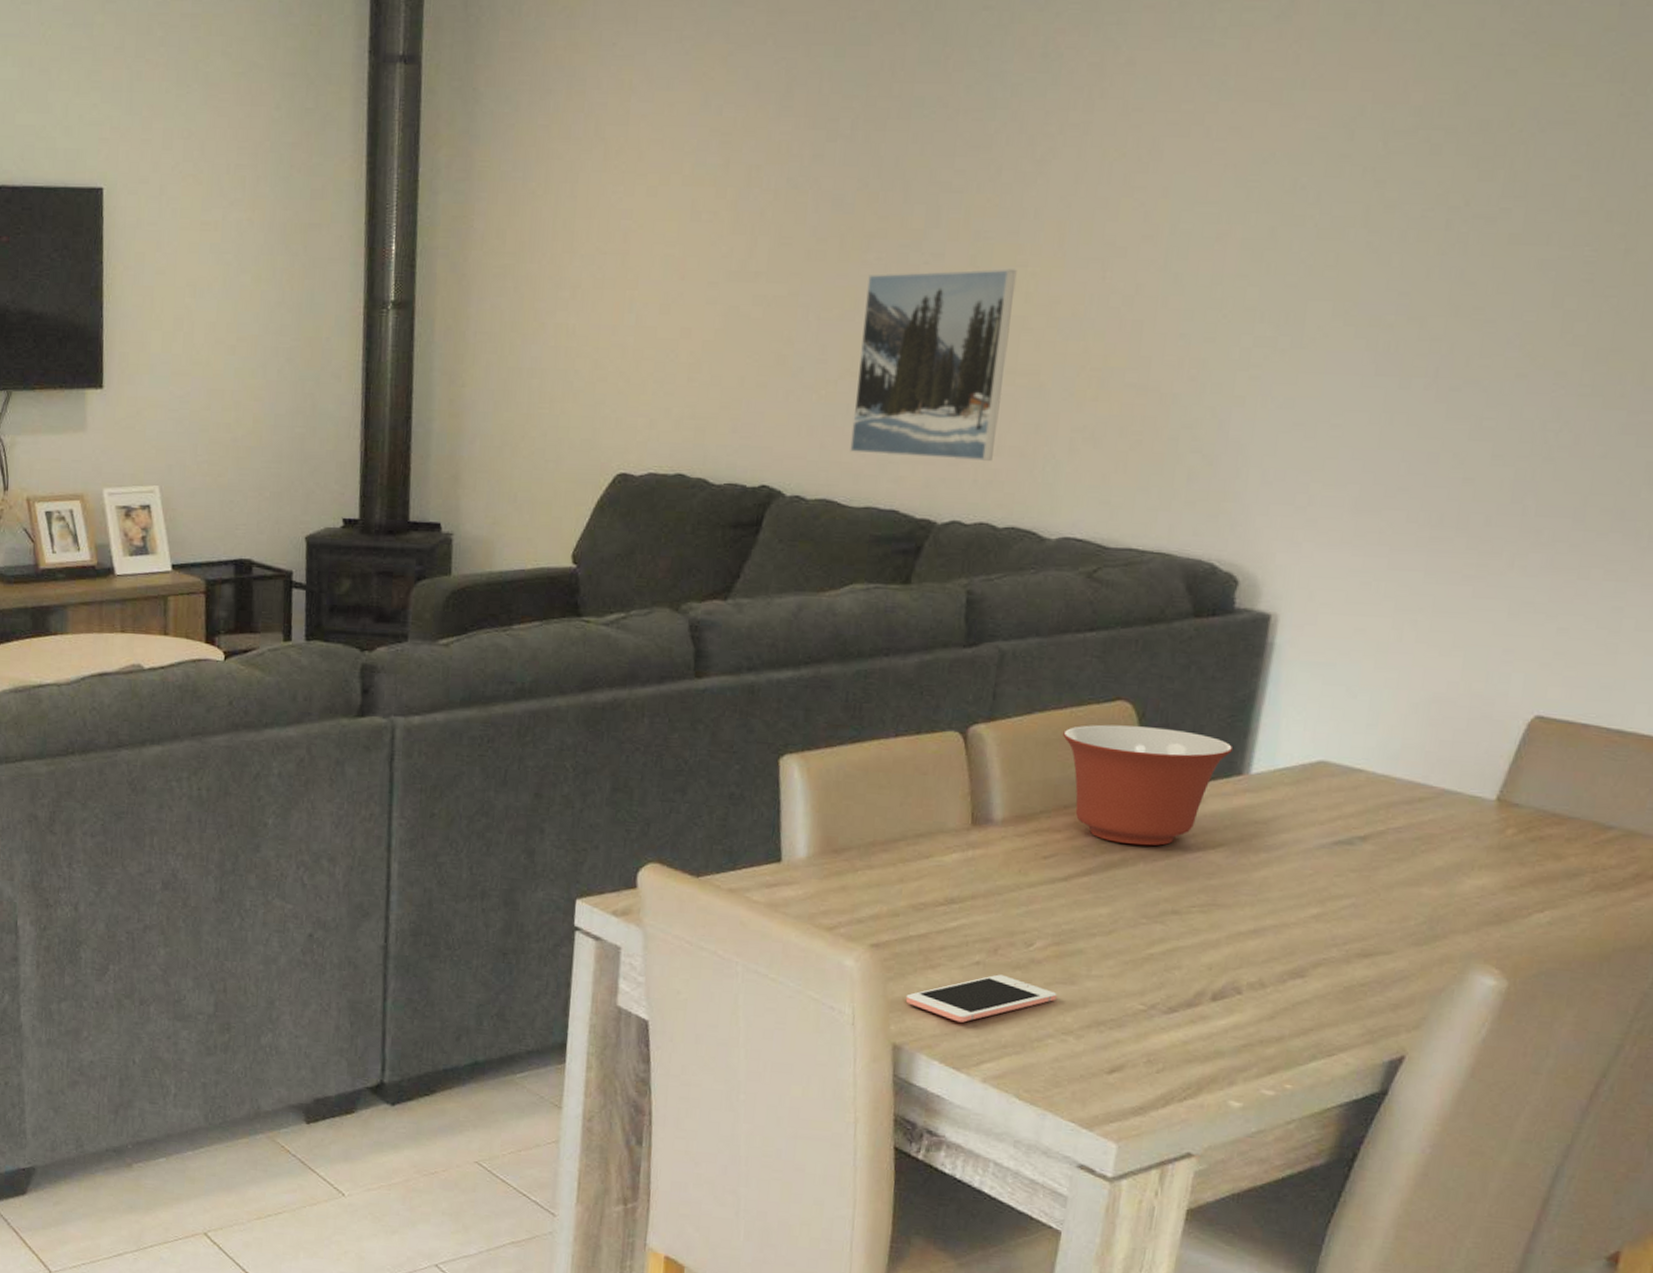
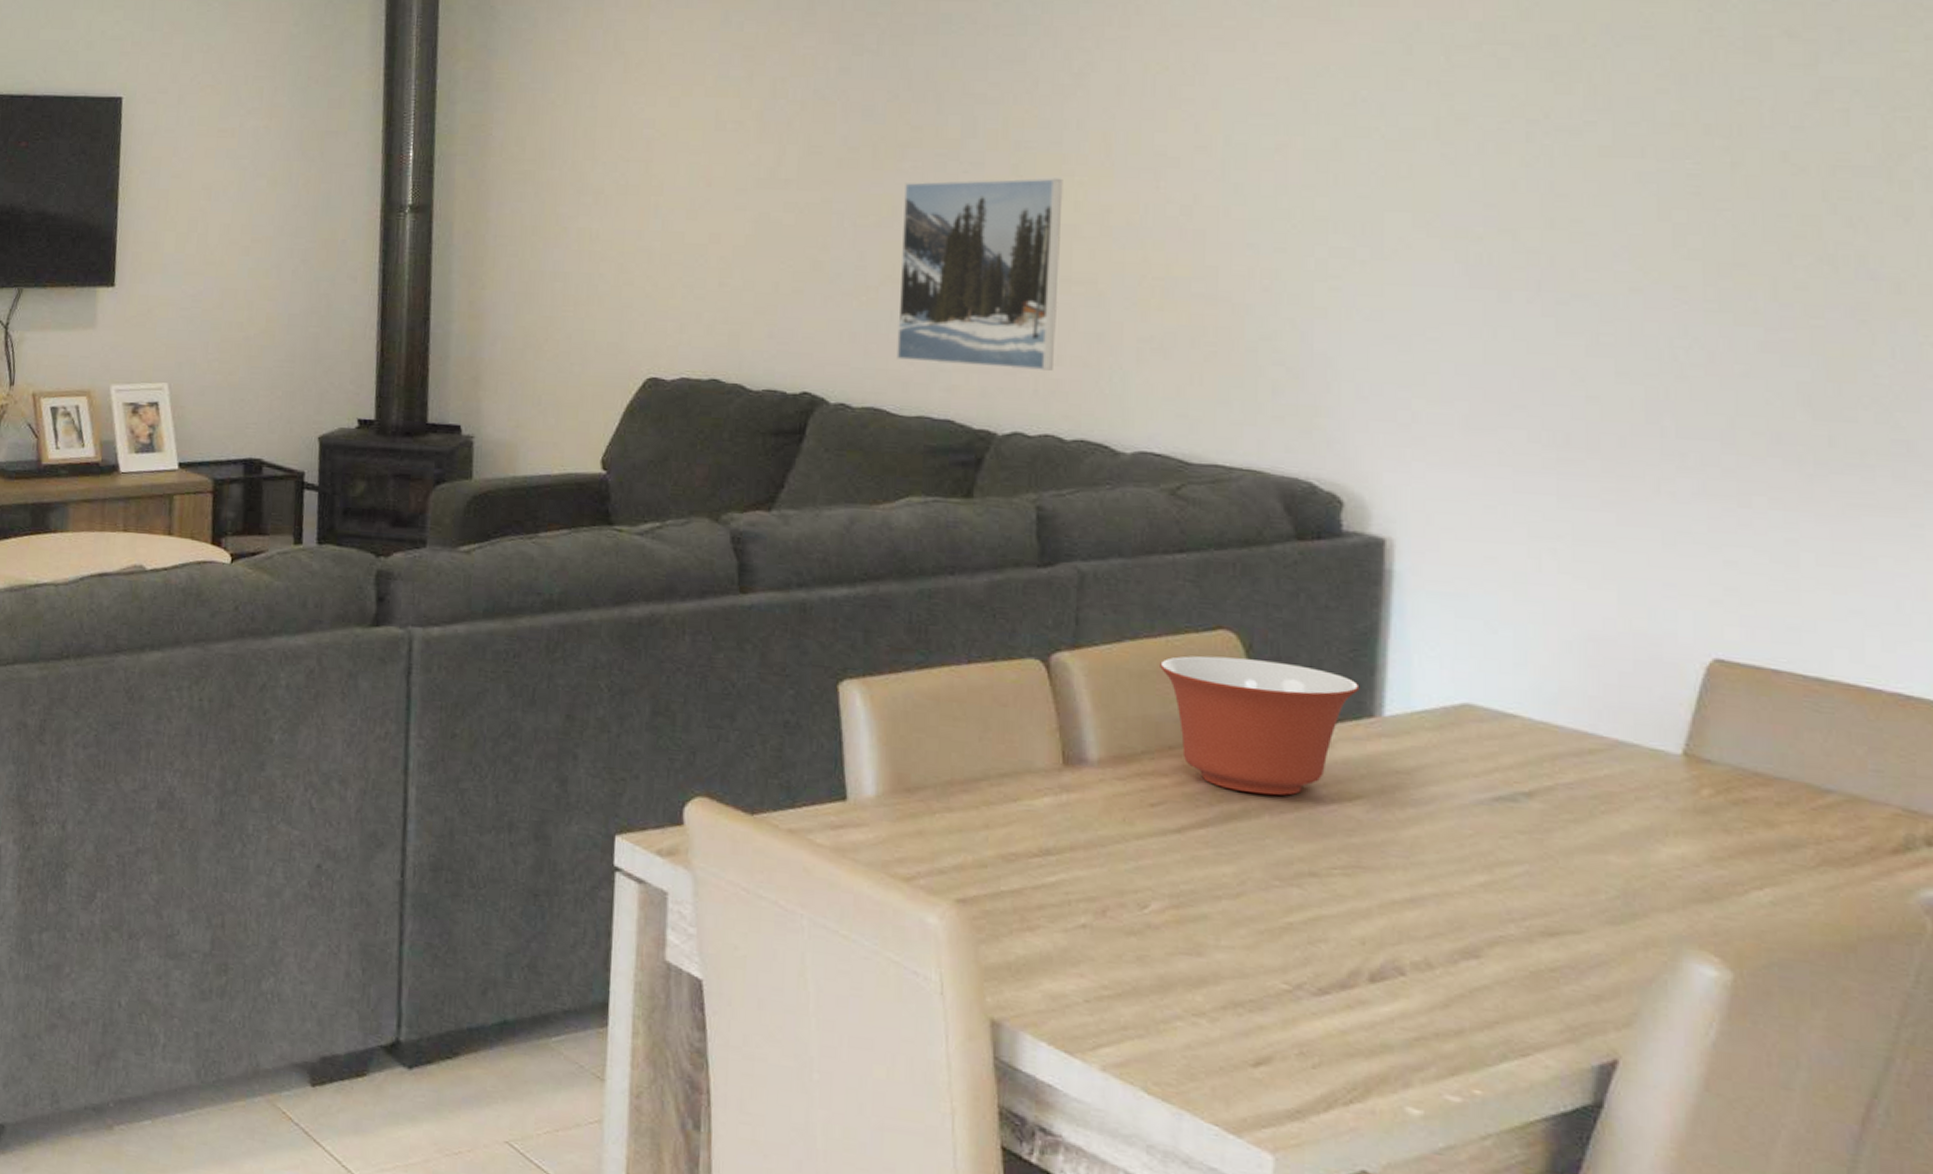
cell phone: present [905,974,1057,1023] -> none [1001,940,1182,997]

